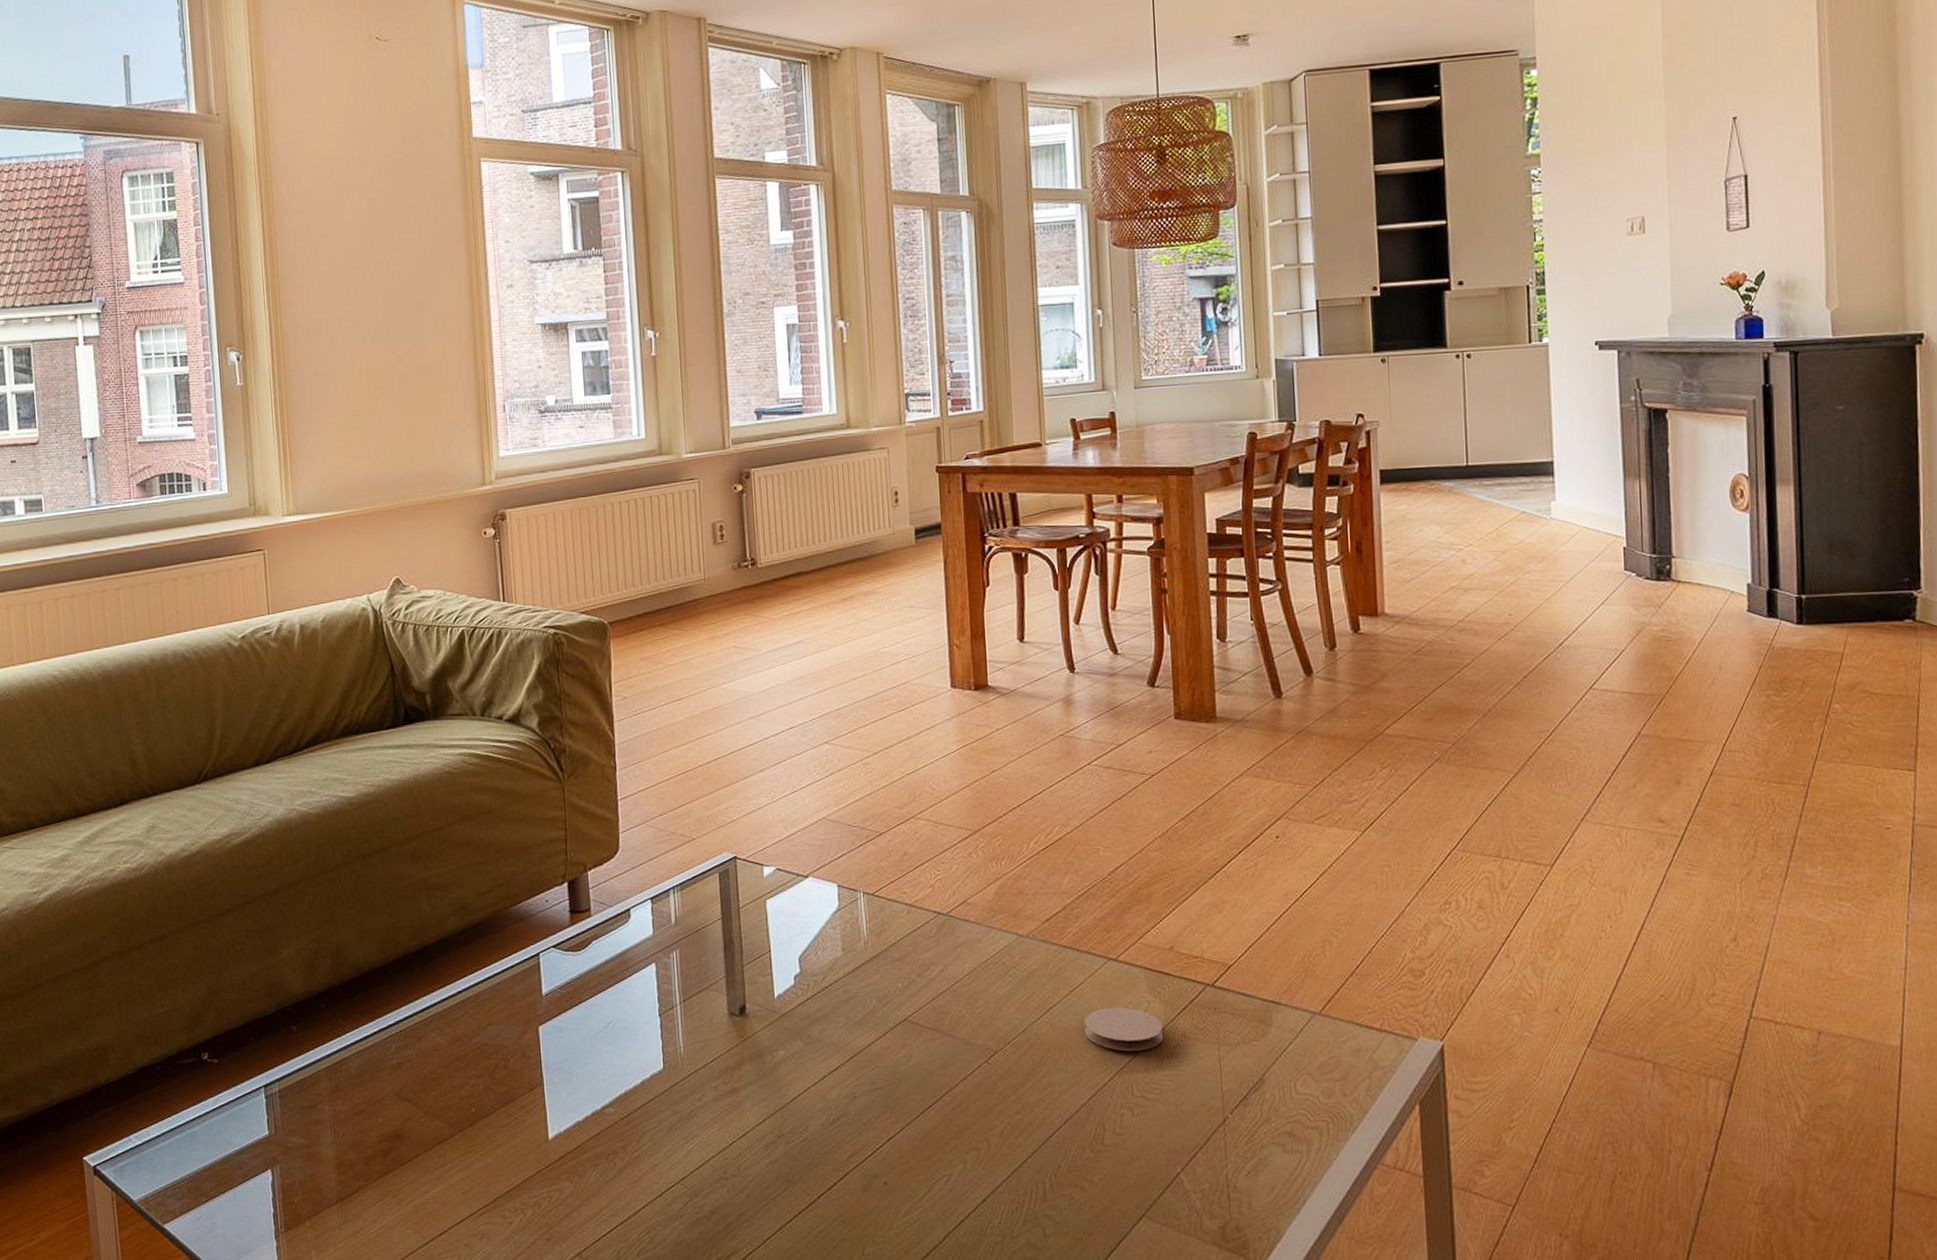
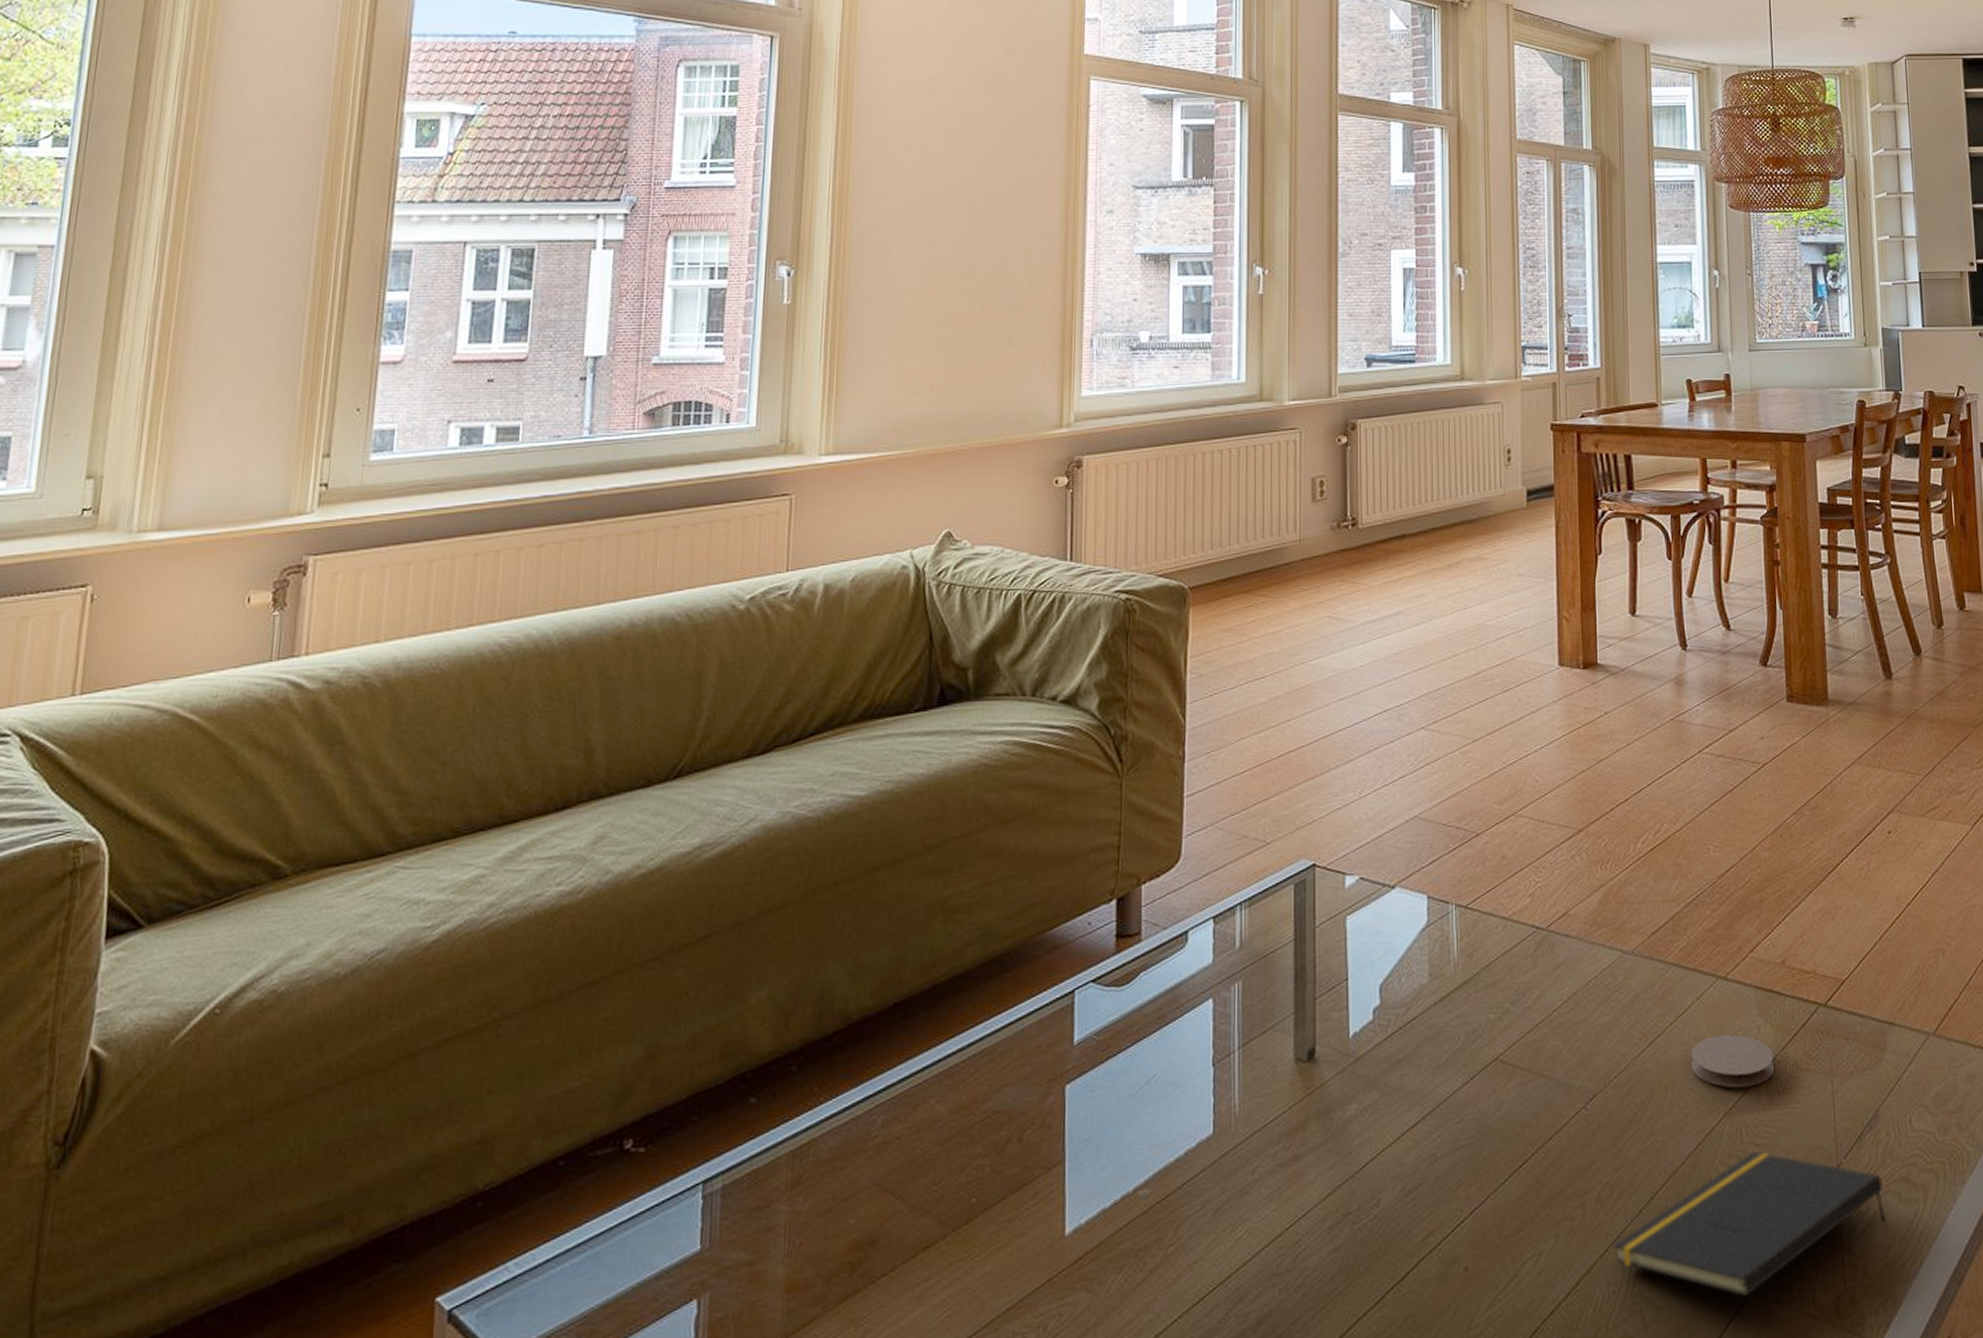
notepad: none [1016,1104,1269,1219] -> present [1614,1151,1885,1297]

